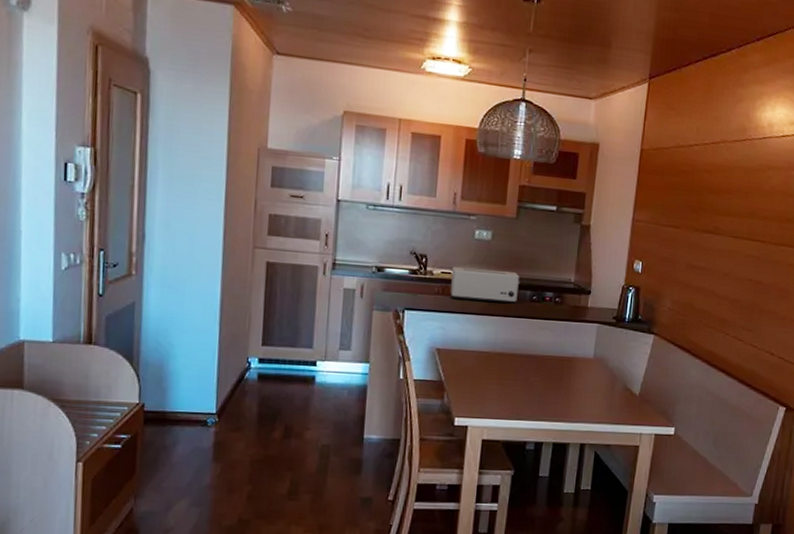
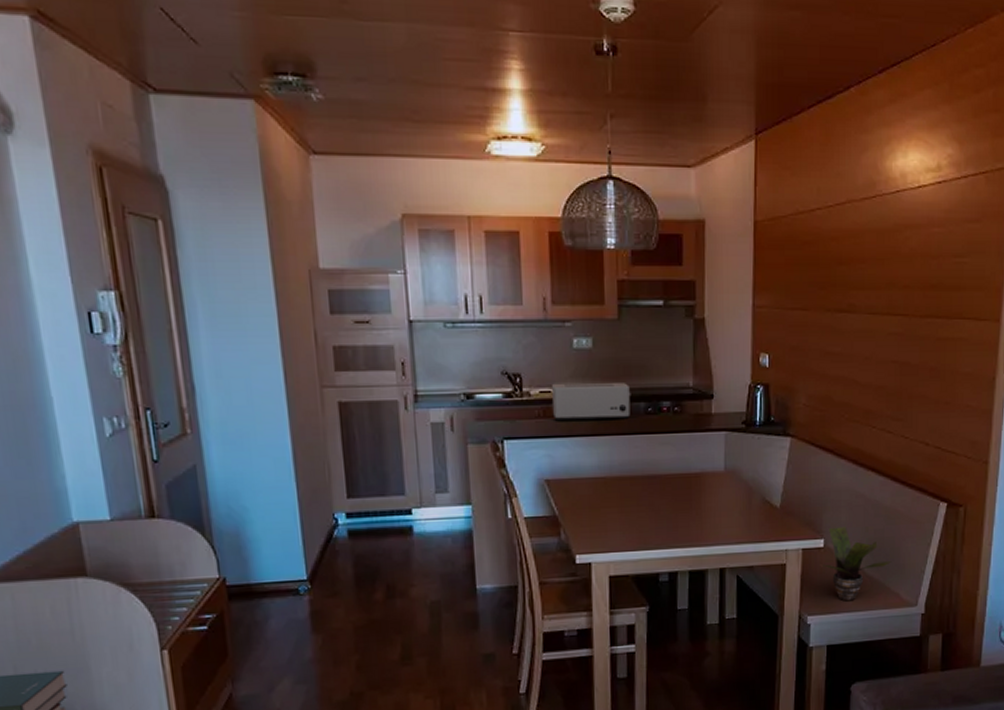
potted plant: none [671,418,733,486] -> present [822,526,892,602]

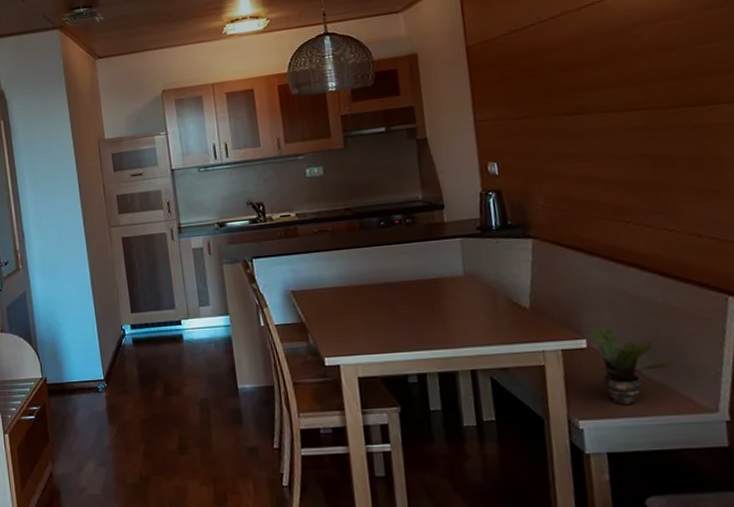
toaster: present [551,382,631,422] -> none [290,202,364,240]

